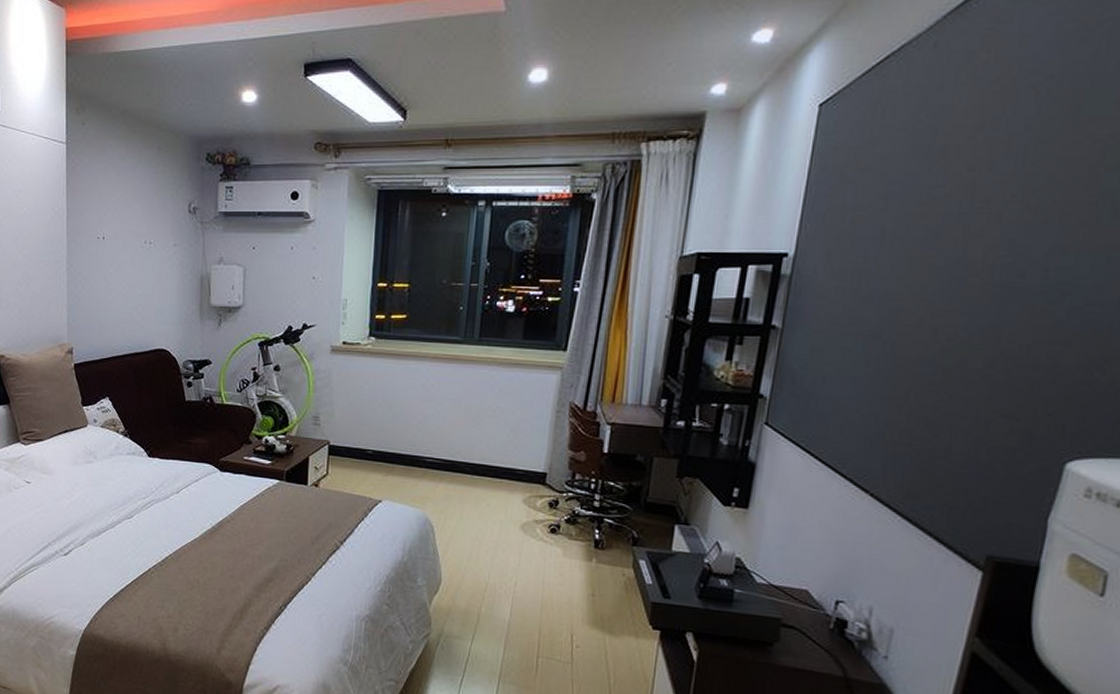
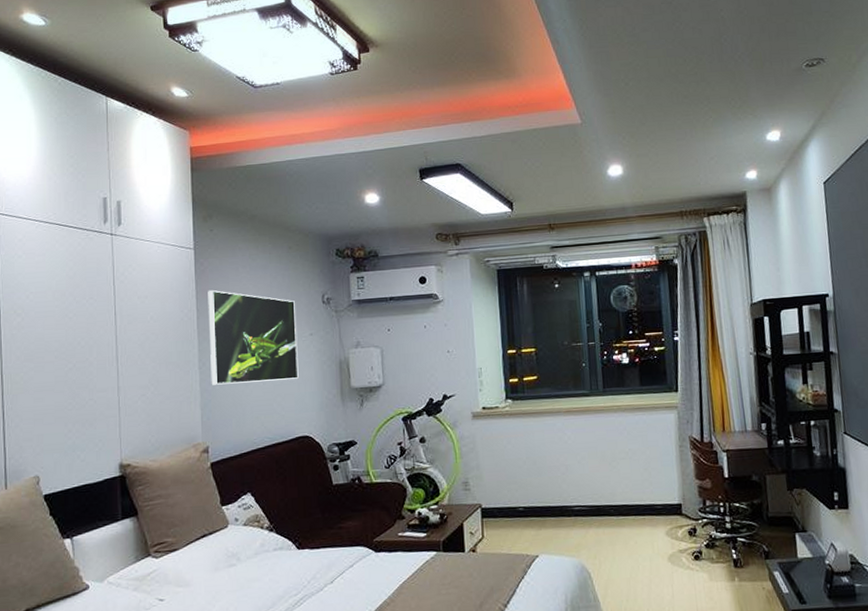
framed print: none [77,188,161,290] -> present [208,289,299,385]

